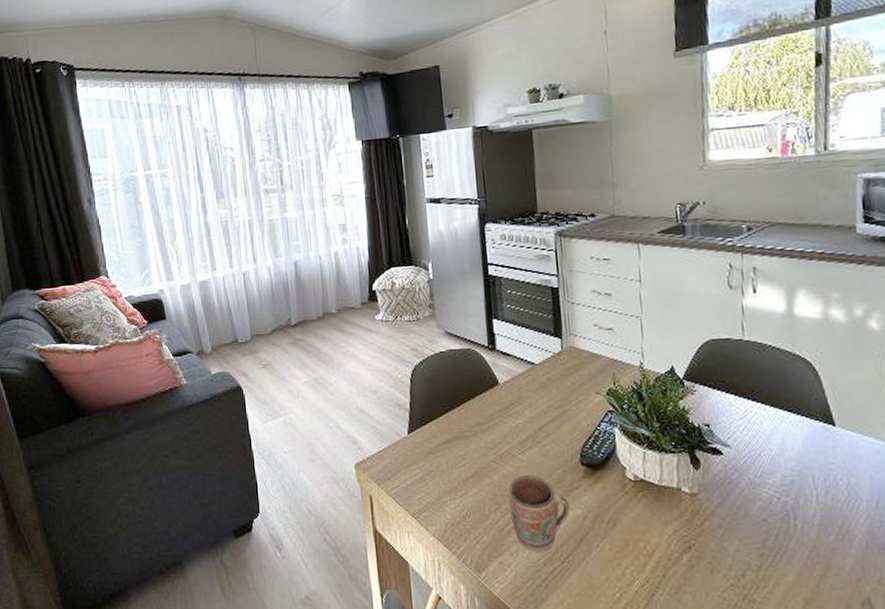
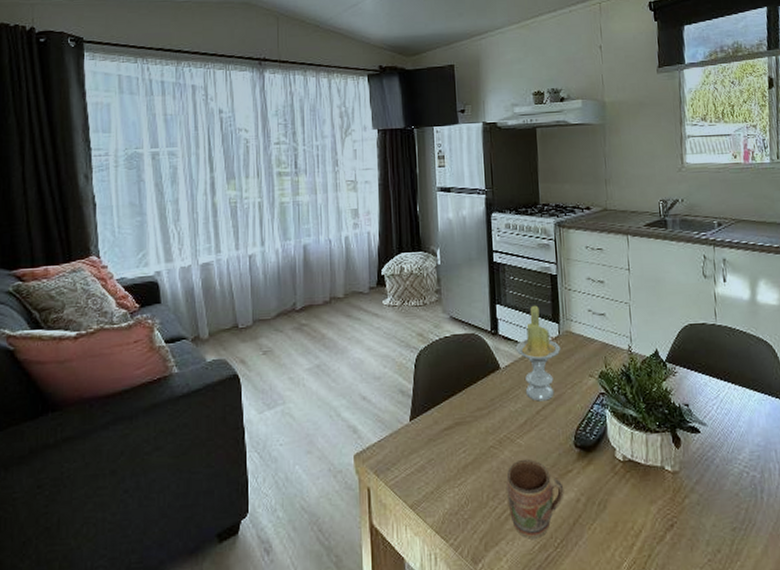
candle: none [514,319,564,418] -> present [515,305,561,402]

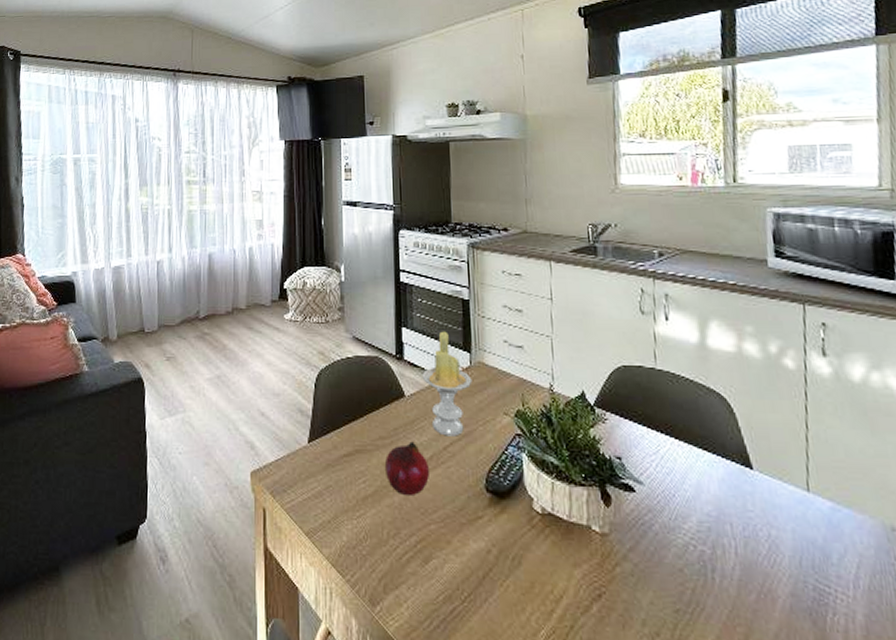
fruit: none [484,409,525,459] -> present [385,441,430,495]
mug: present [506,460,564,539] -> none [409,499,473,588]

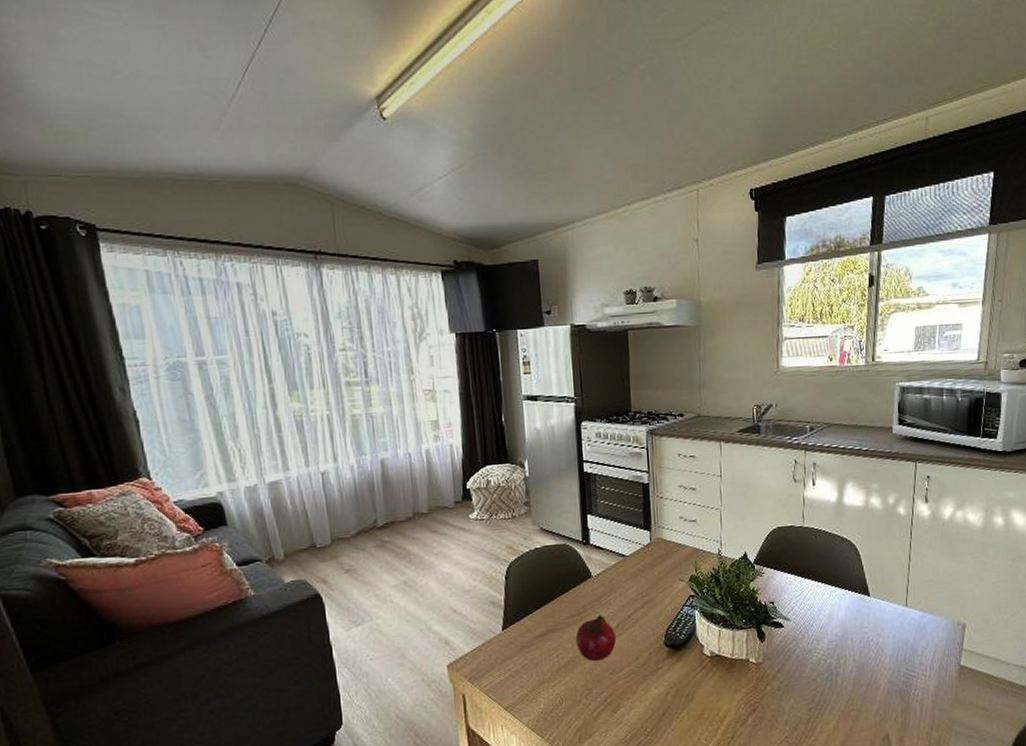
candle: present [422,331,472,437] -> none [607,514,653,606]

